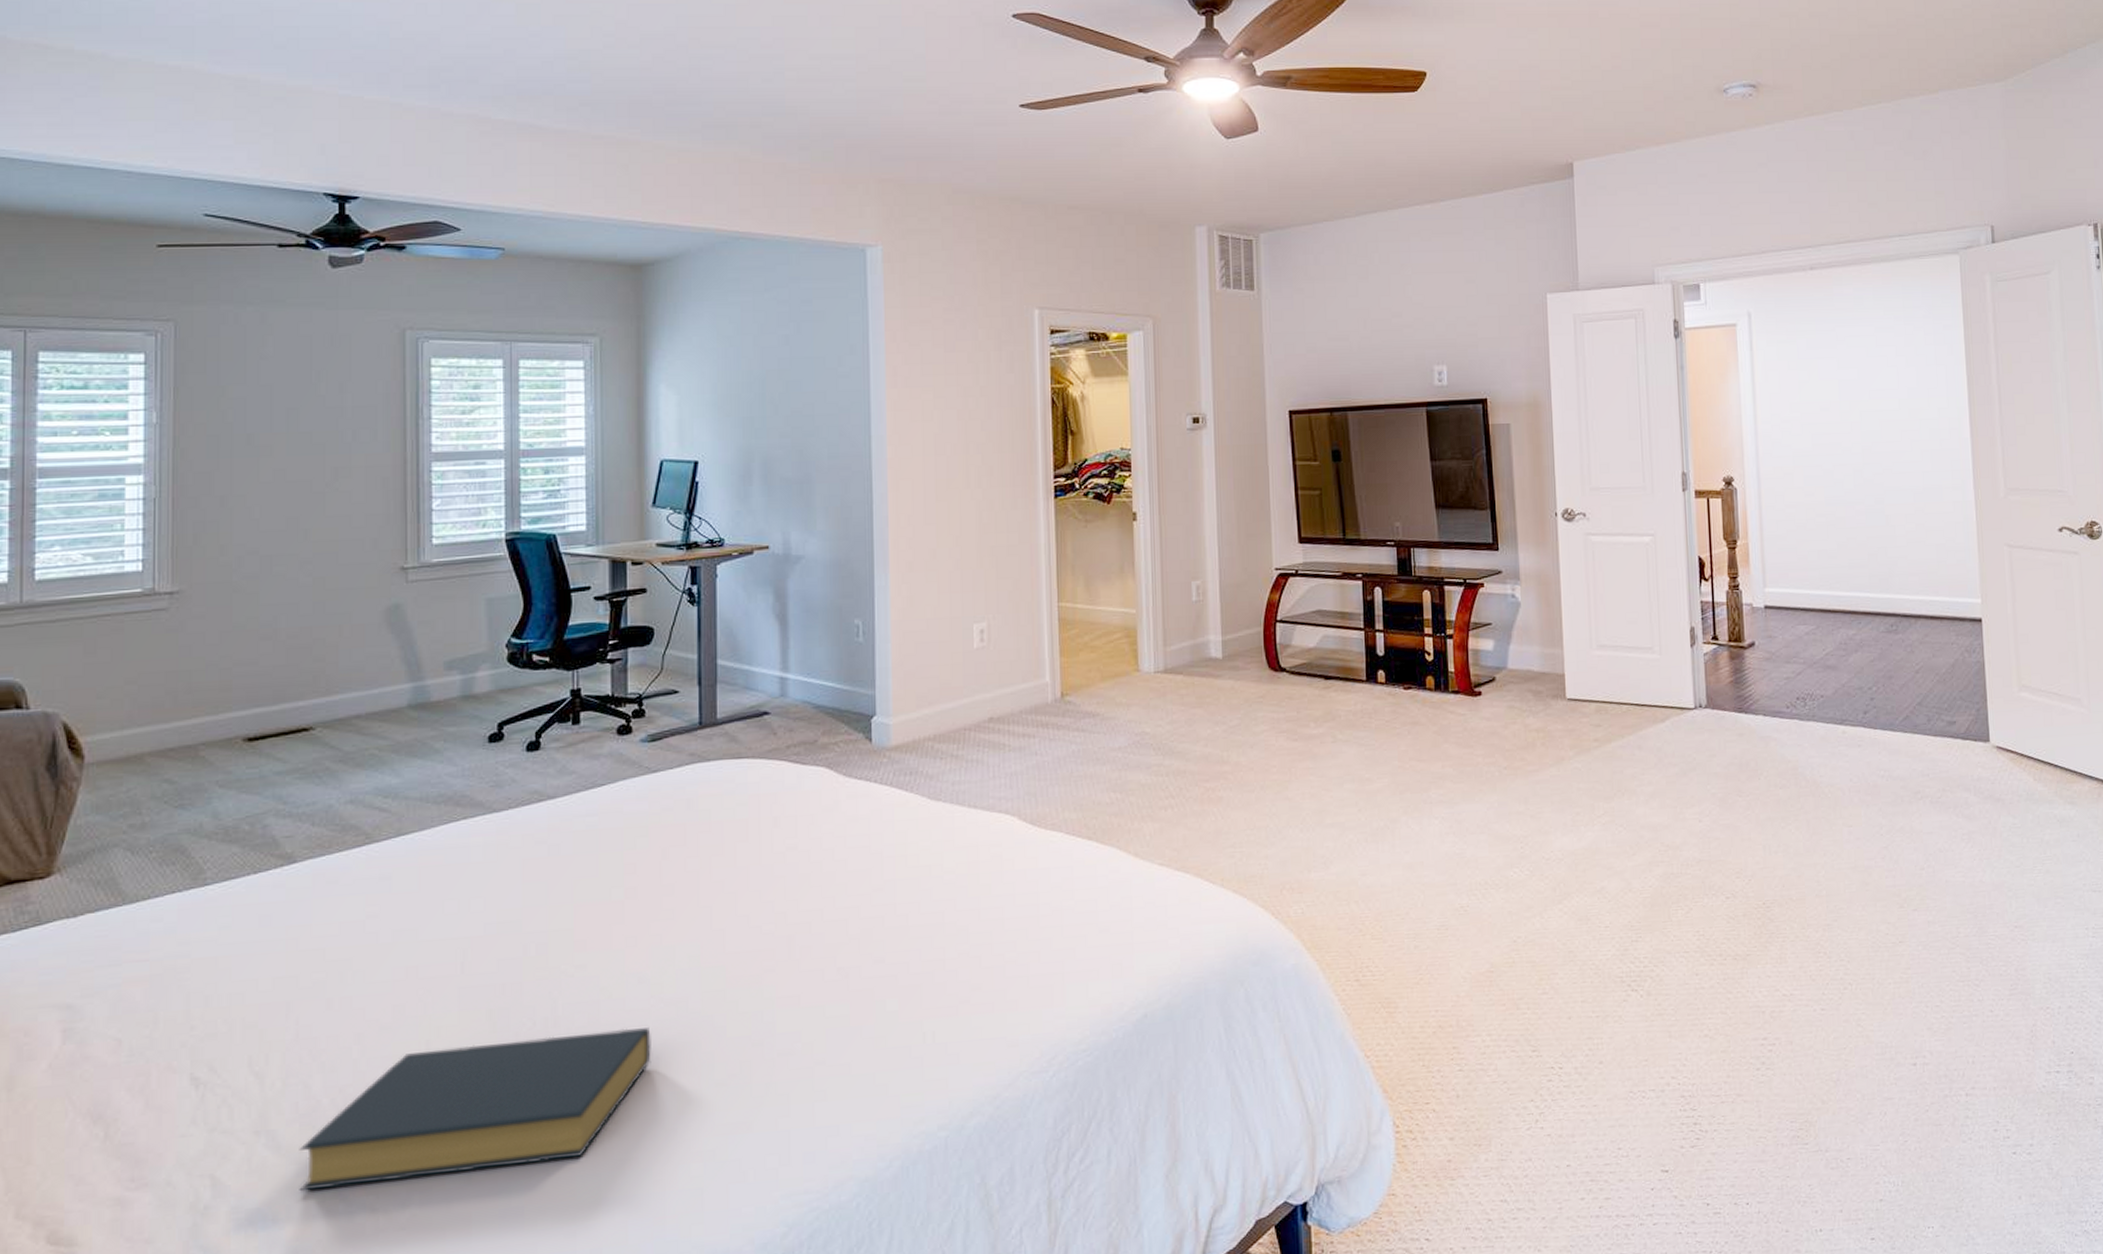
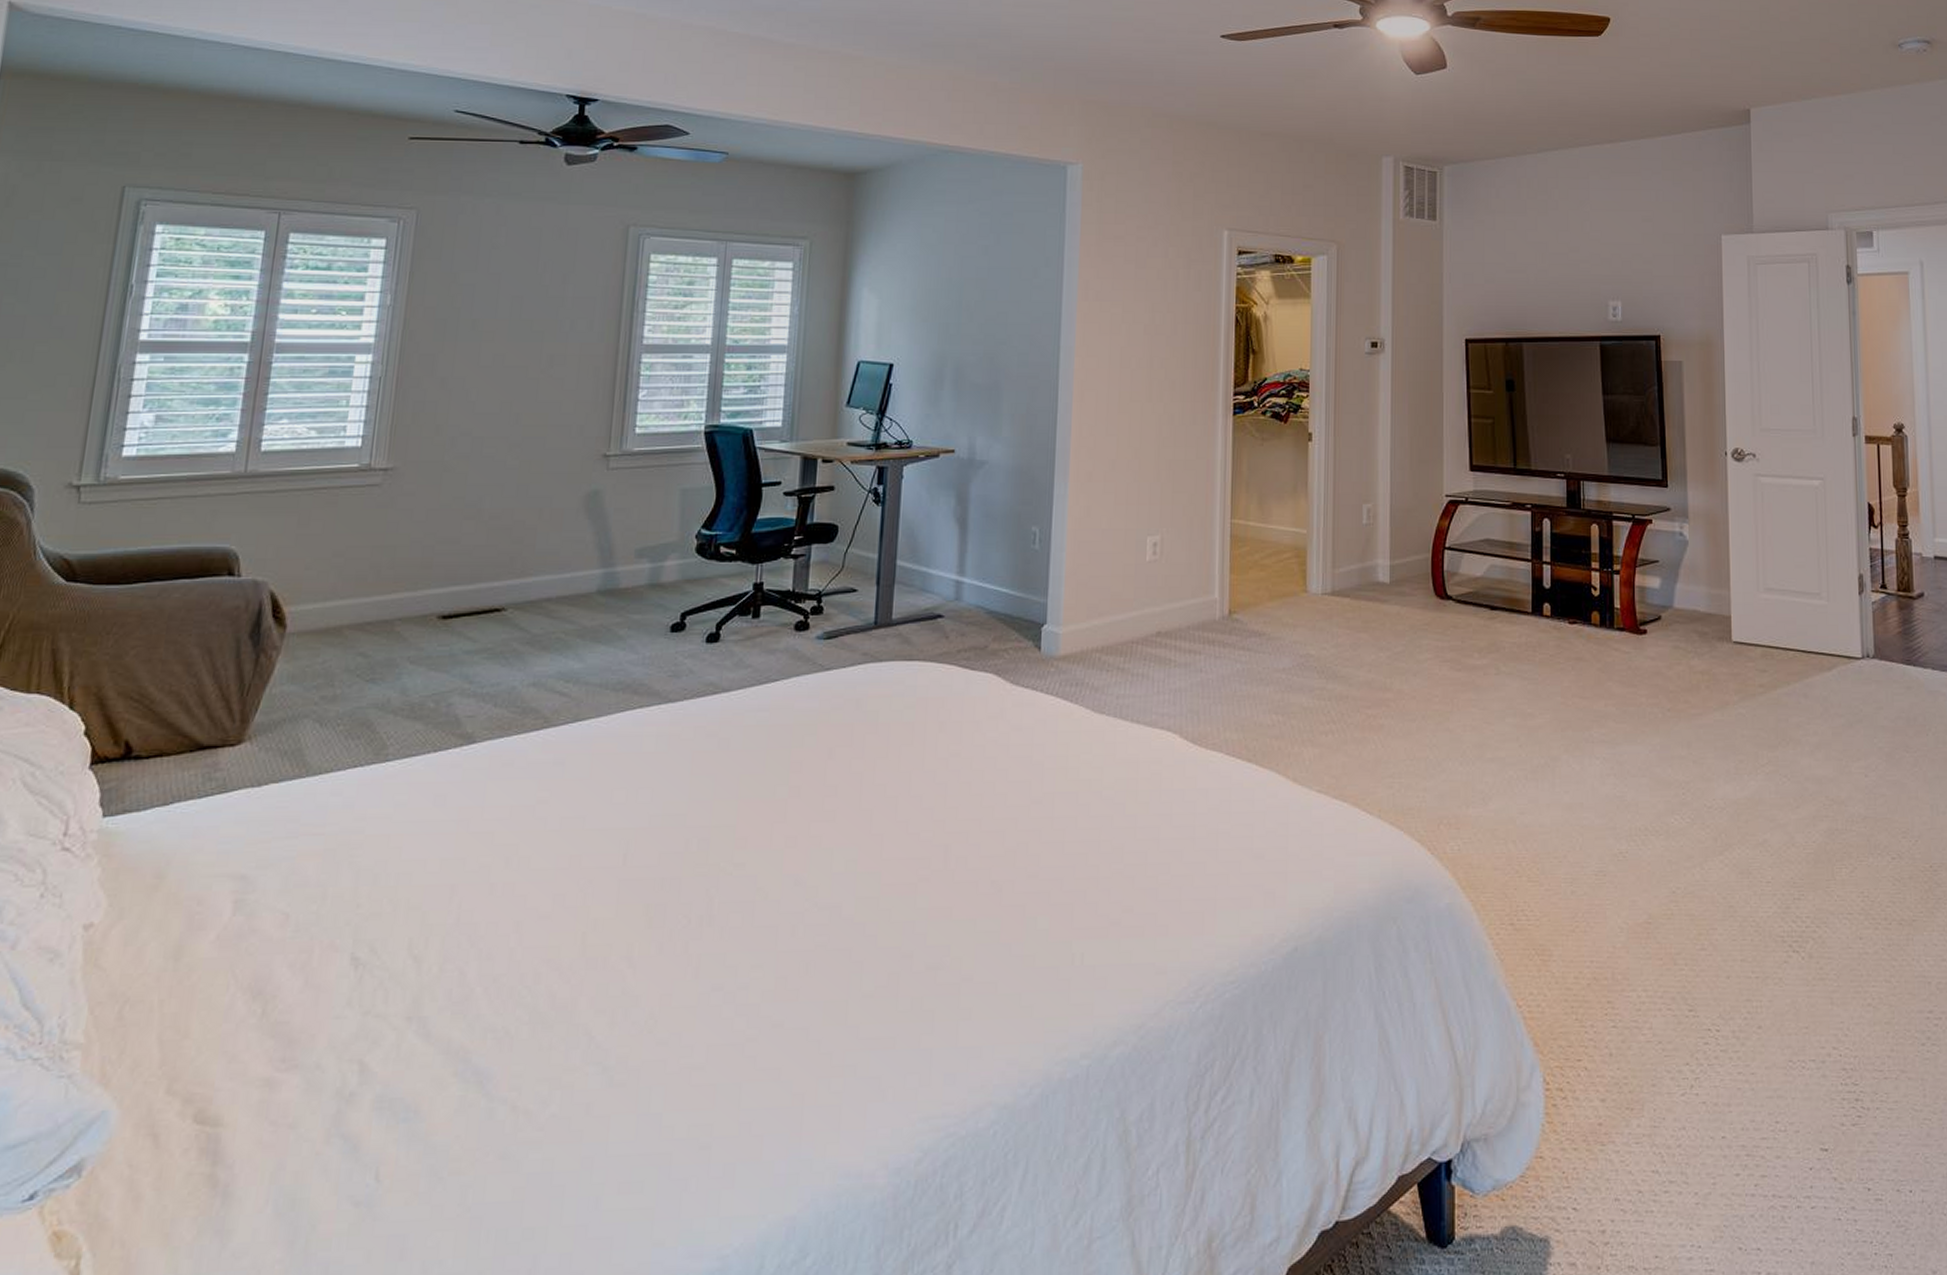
hardback book: present [299,1028,651,1192] -> none [443,931,803,1084]

